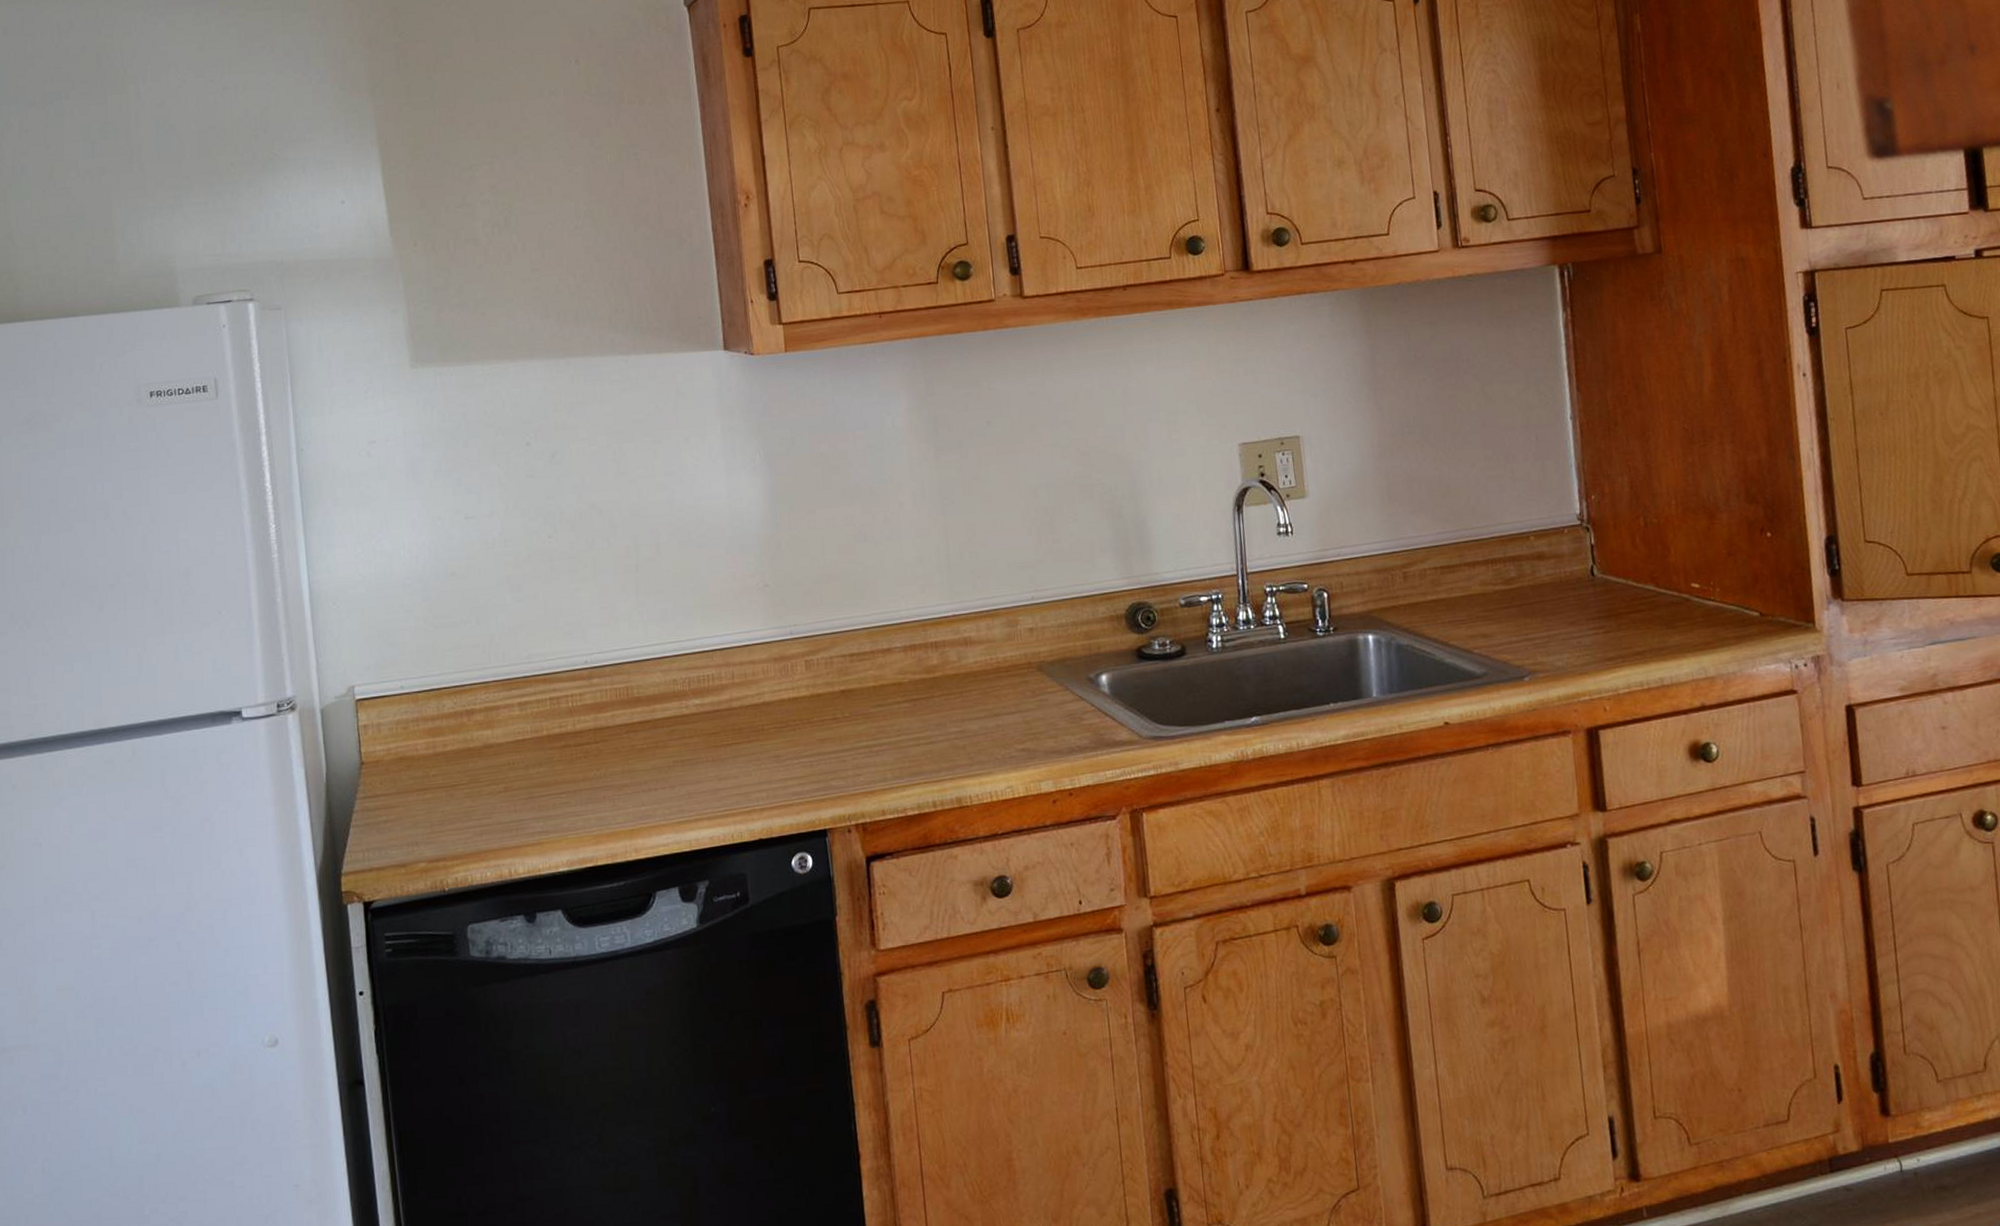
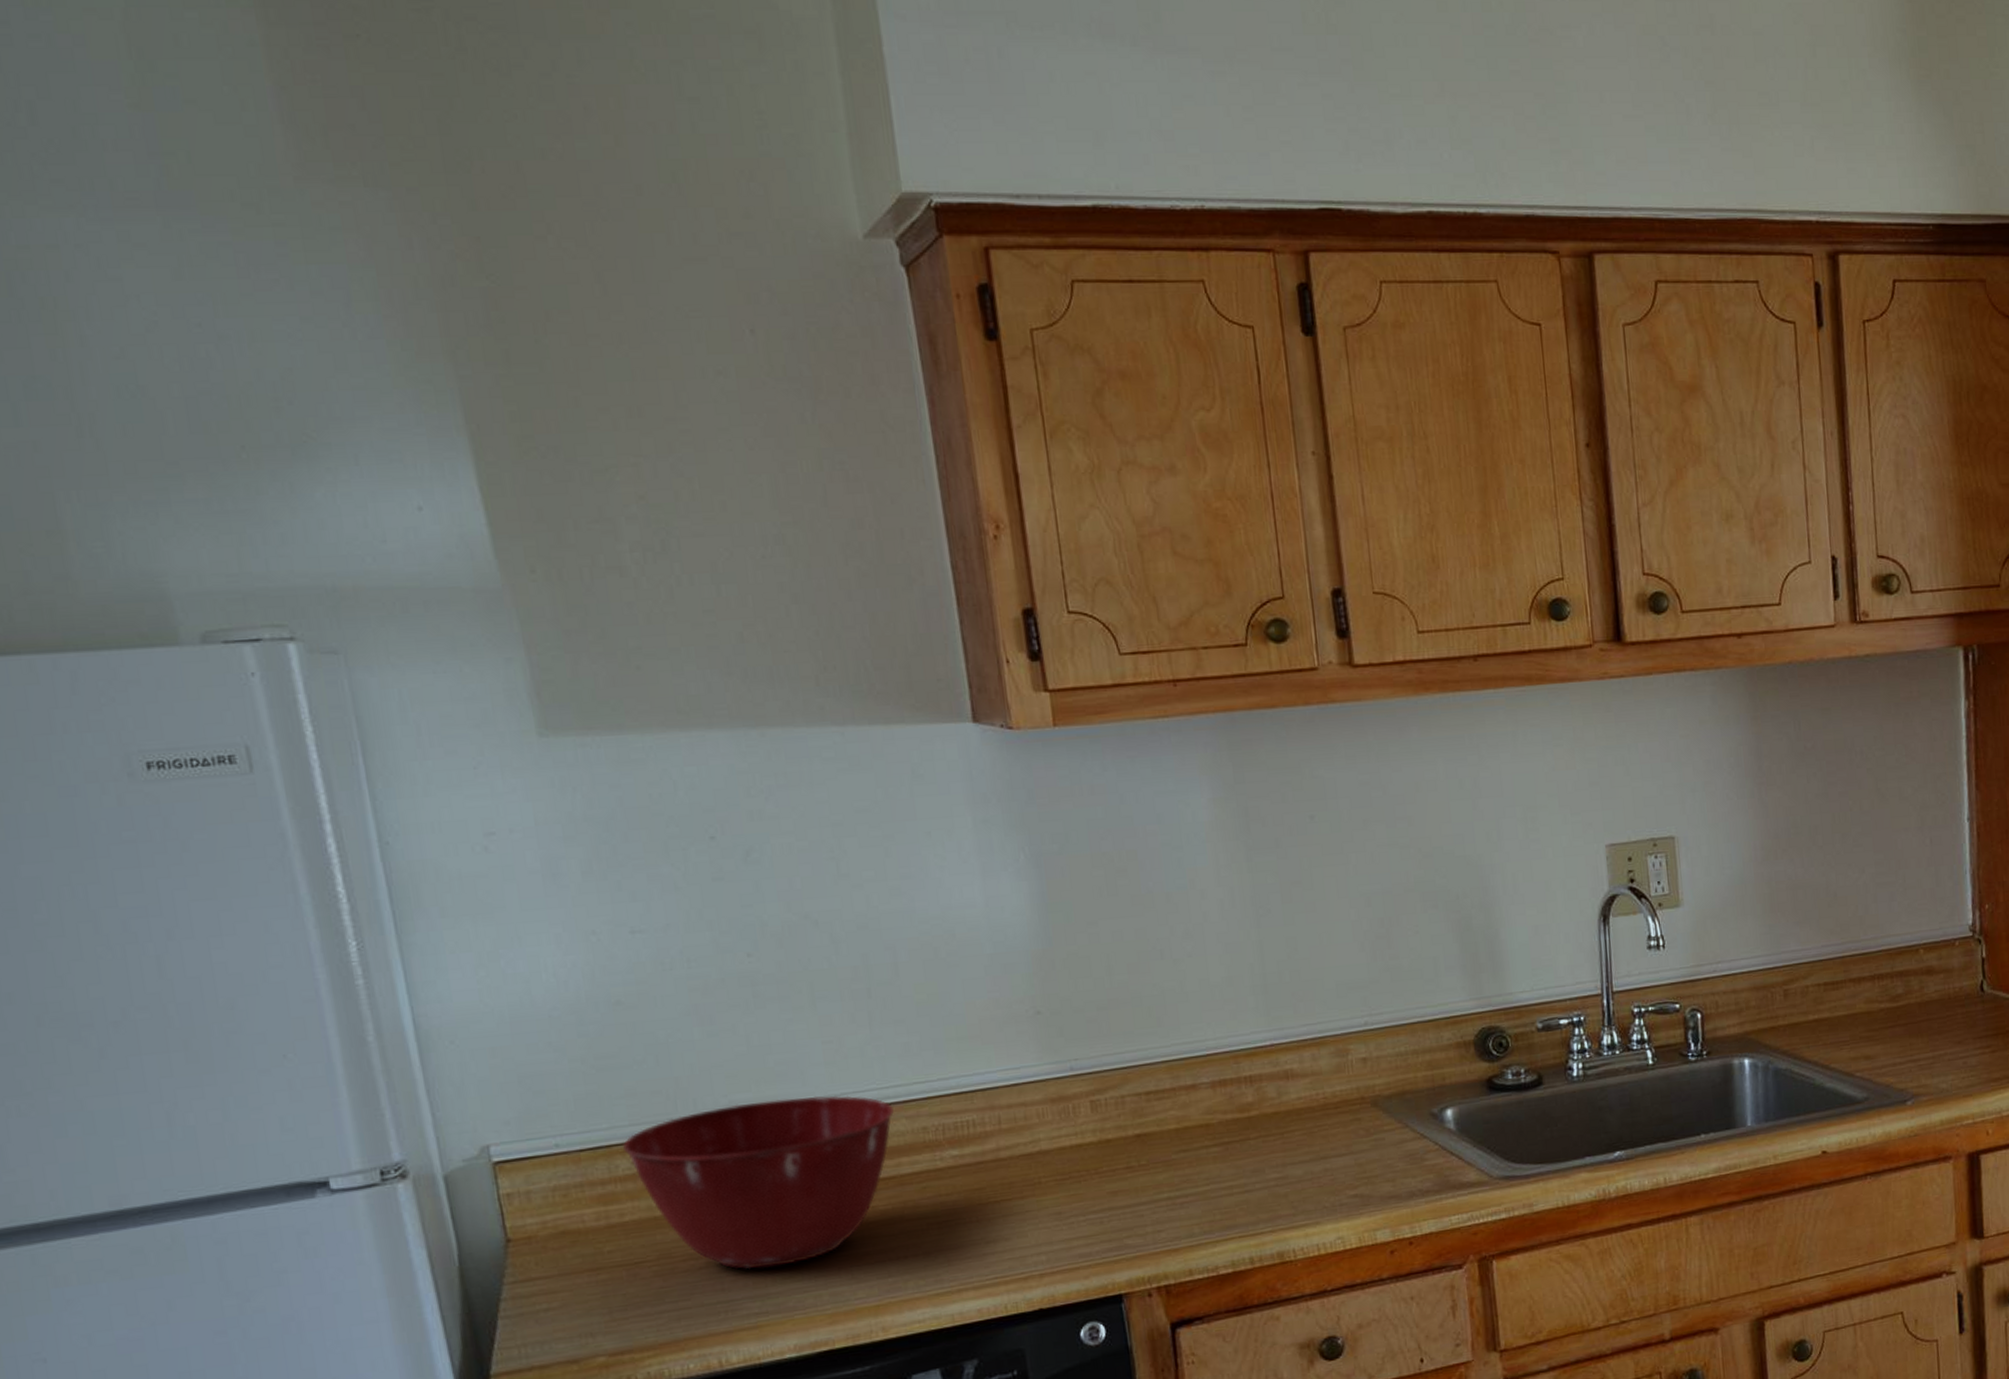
mixing bowl: none [449,651,651,795] -> present [623,1095,894,1270]

